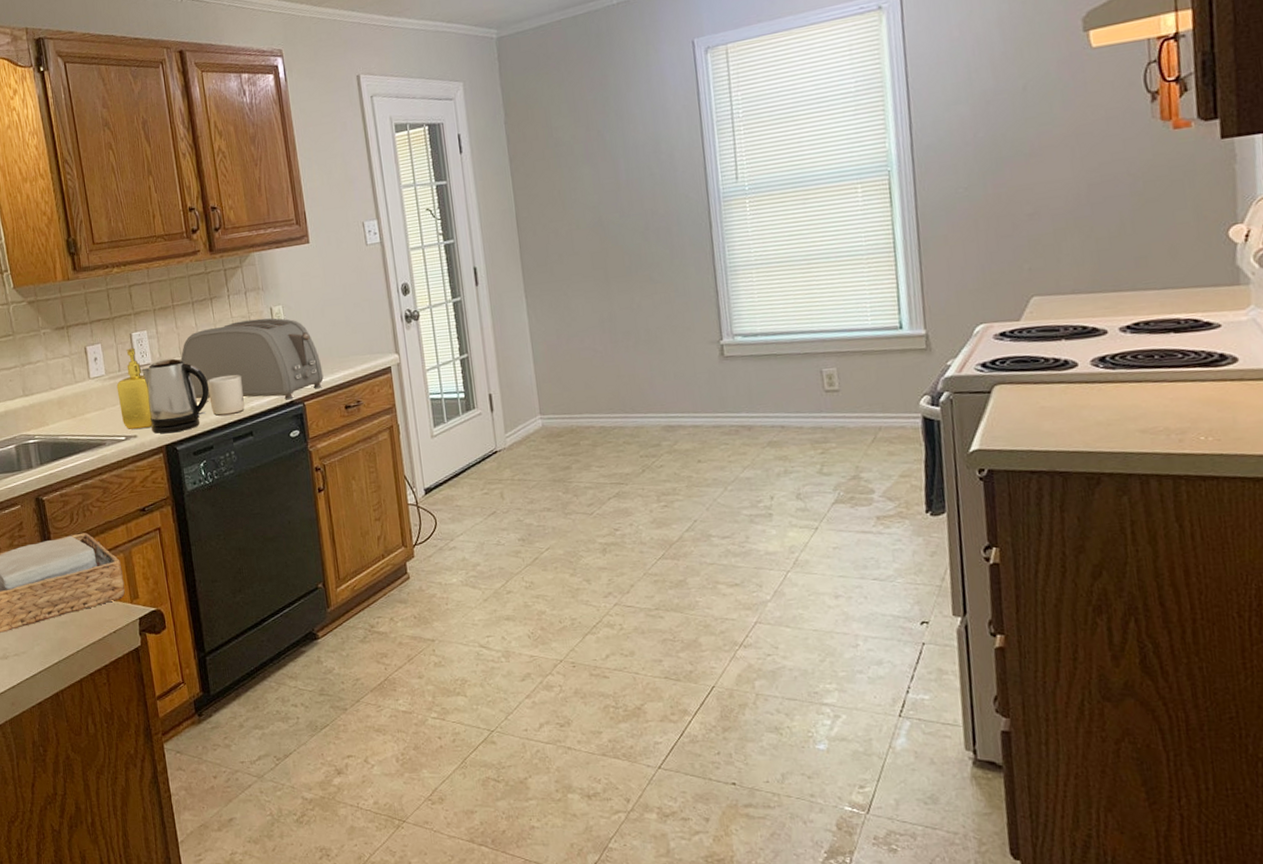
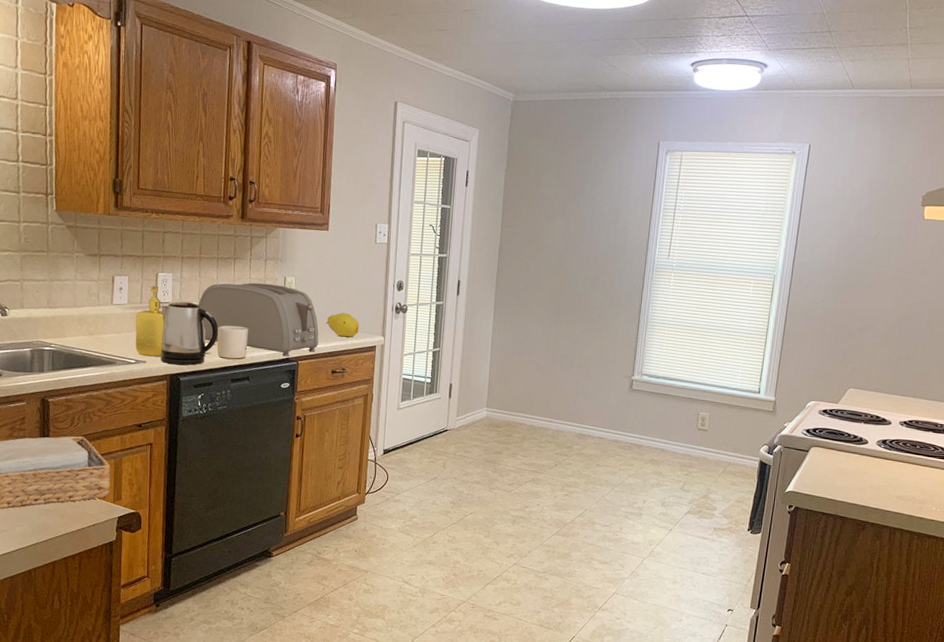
fruit: none [326,334,367,364] -> present [325,312,360,338]

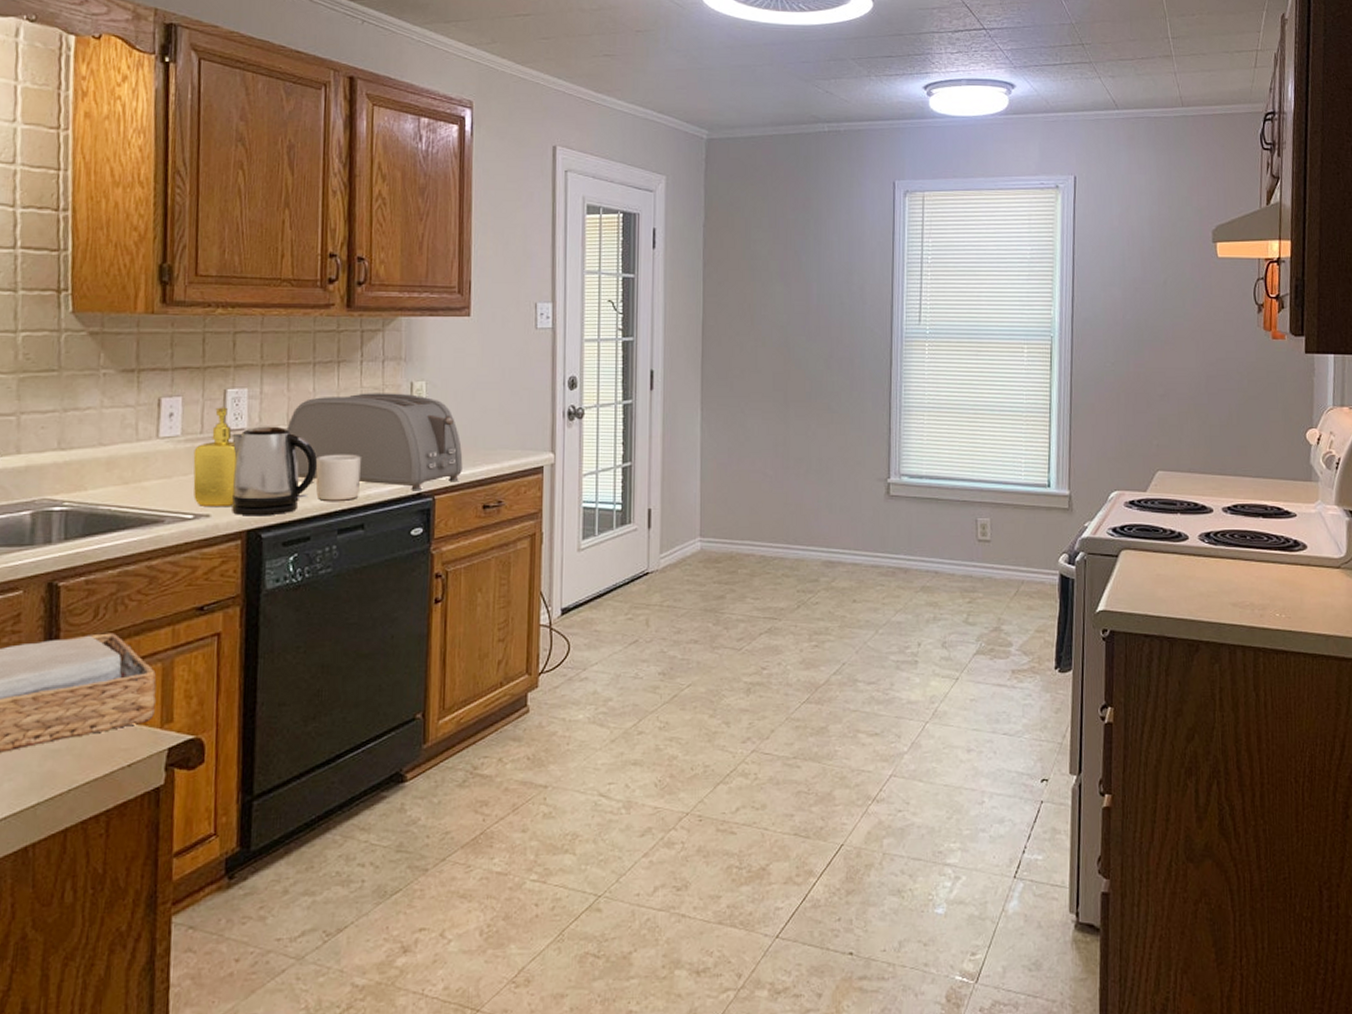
fruit: present [325,312,360,338] -> none [471,424,520,458]

